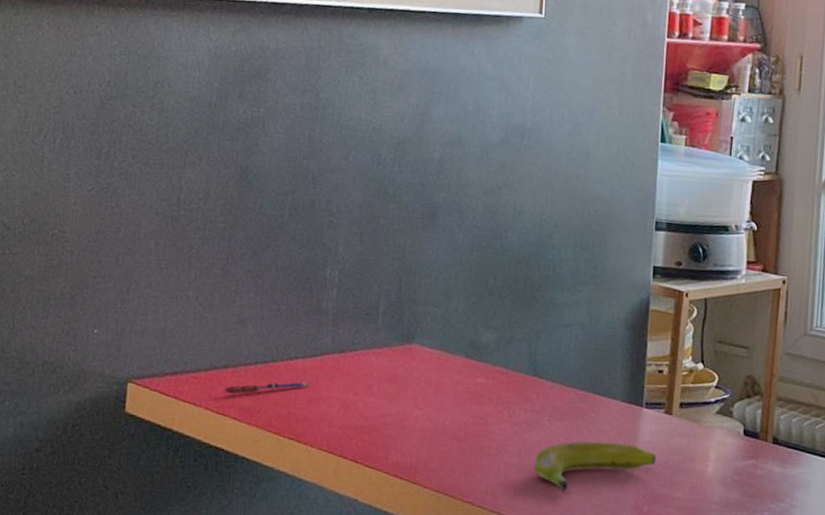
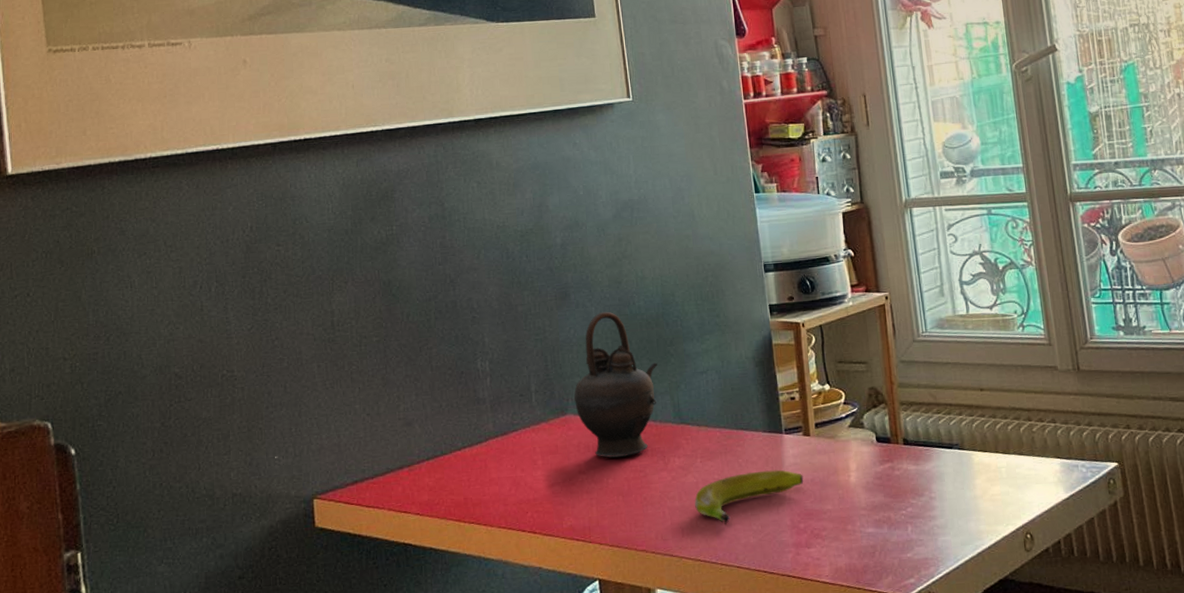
pen: present [224,382,309,394] -> none [403,468,480,492]
teapot: none [423,240,520,400] -> present [573,311,657,458]

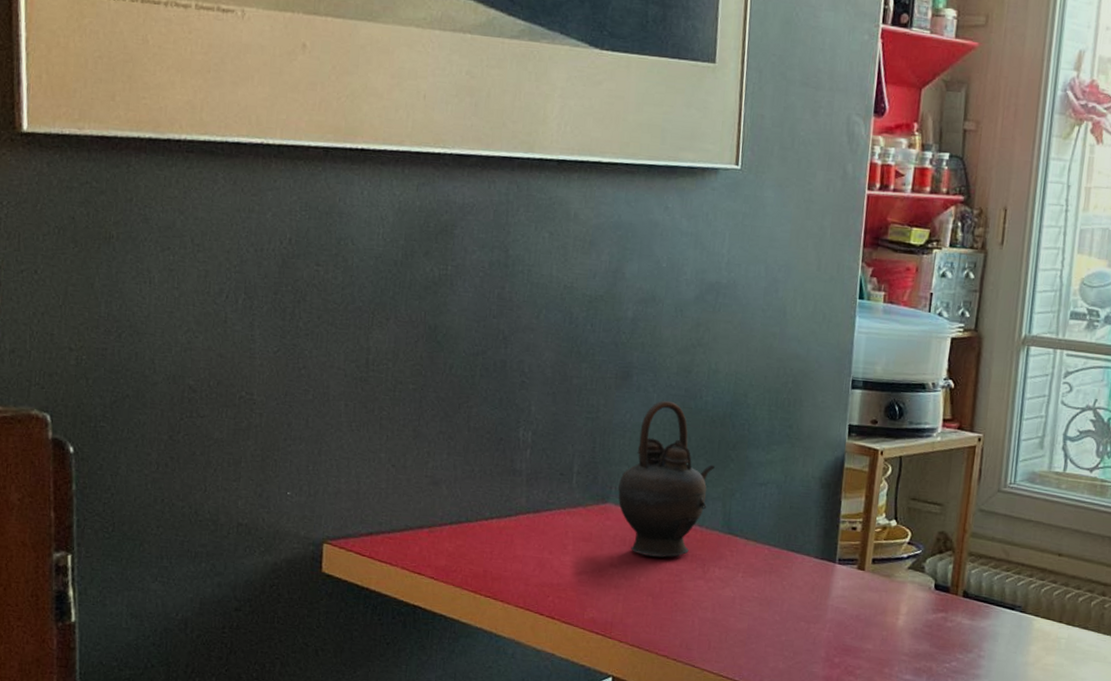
banana: present [694,469,804,524] -> none [727,596,849,645]

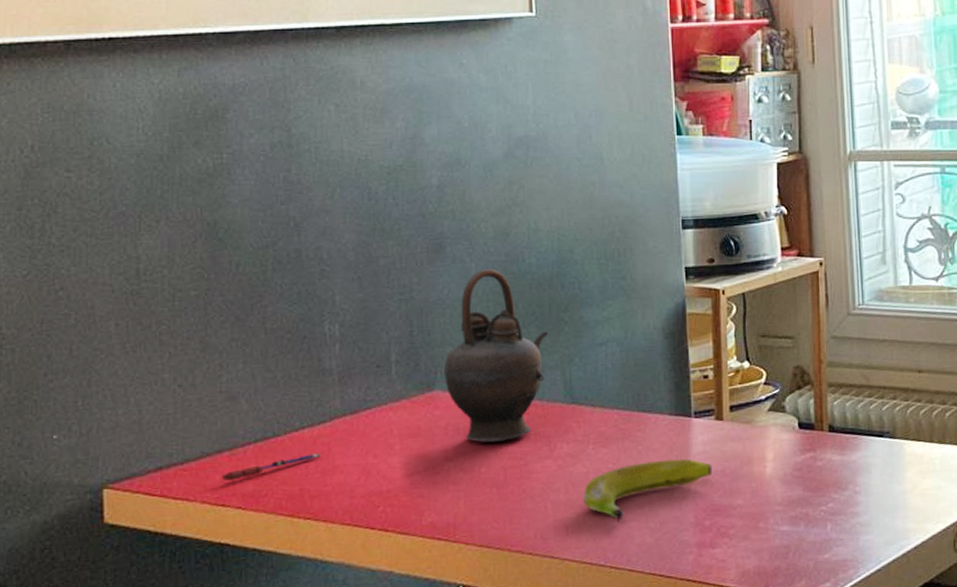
pen: none [420,541,505,554] -> present [221,453,321,481]
banana: none [727,596,849,645] -> present [583,458,713,521]

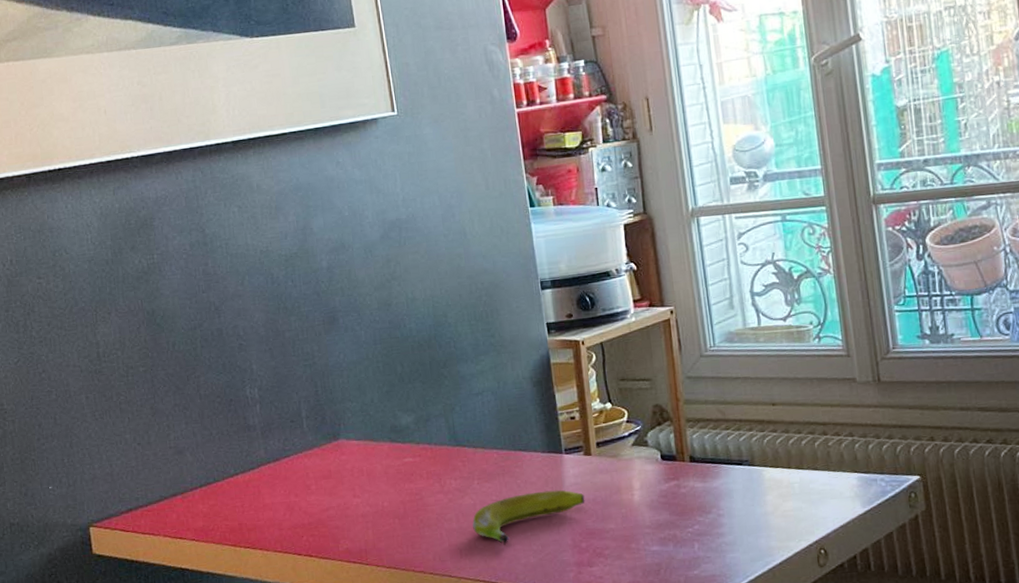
pen: present [221,453,321,481] -> none [177,494,253,519]
teapot: present [443,268,548,443] -> none [345,334,431,482]

